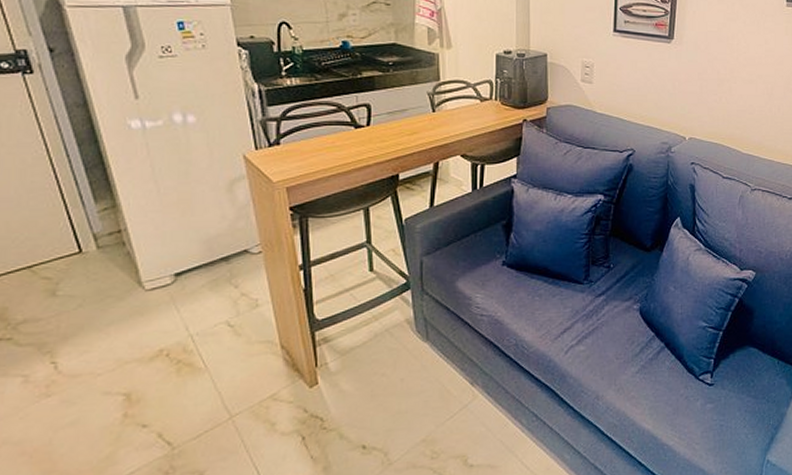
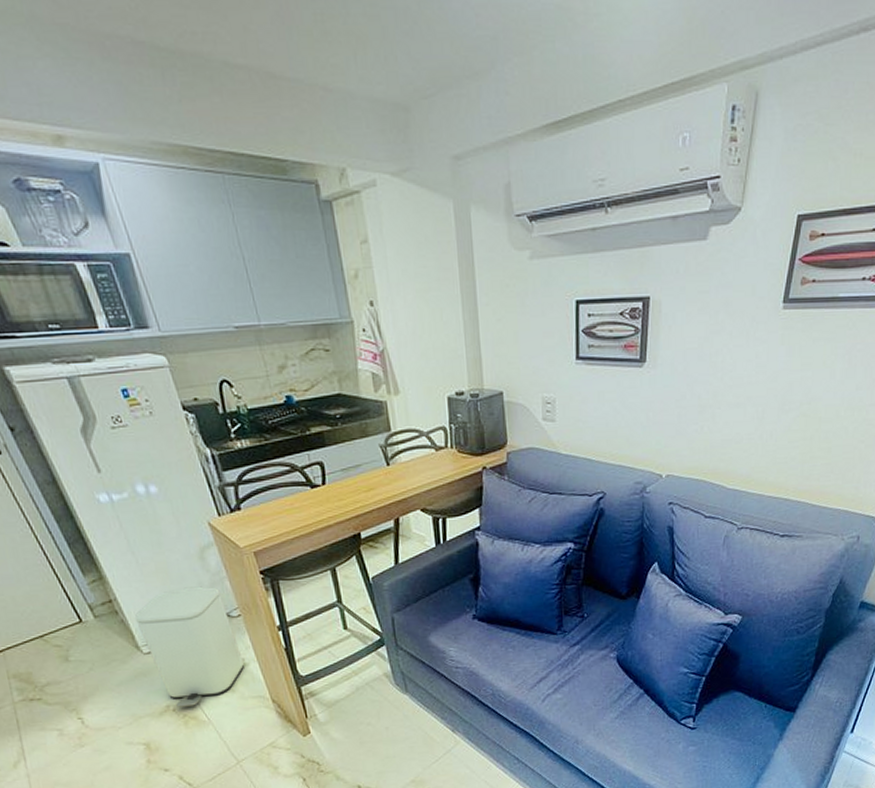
pedal bin: none [143,220,256,352] -> present [134,586,244,707]

